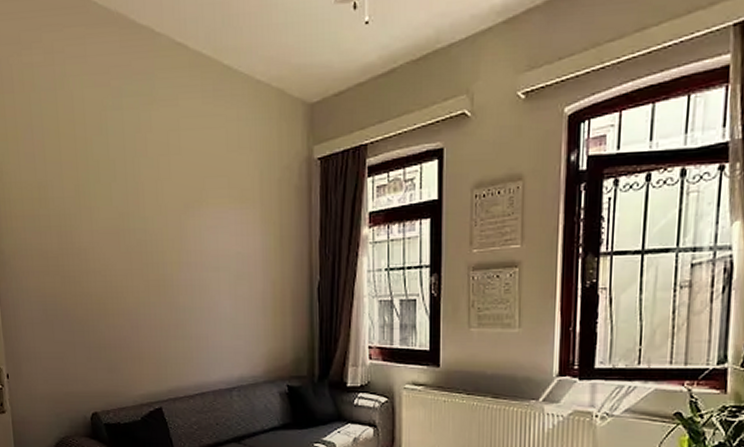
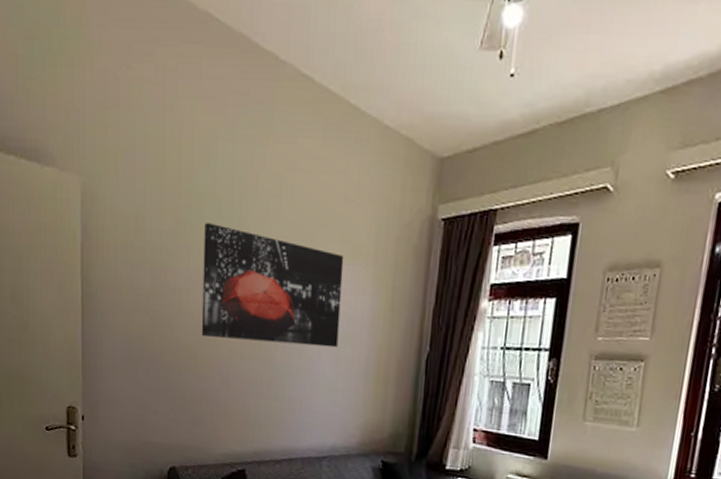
wall art: none [102,185,235,290] -> present [201,223,344,348]

